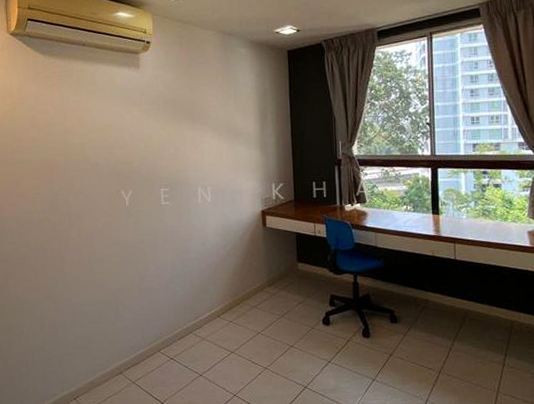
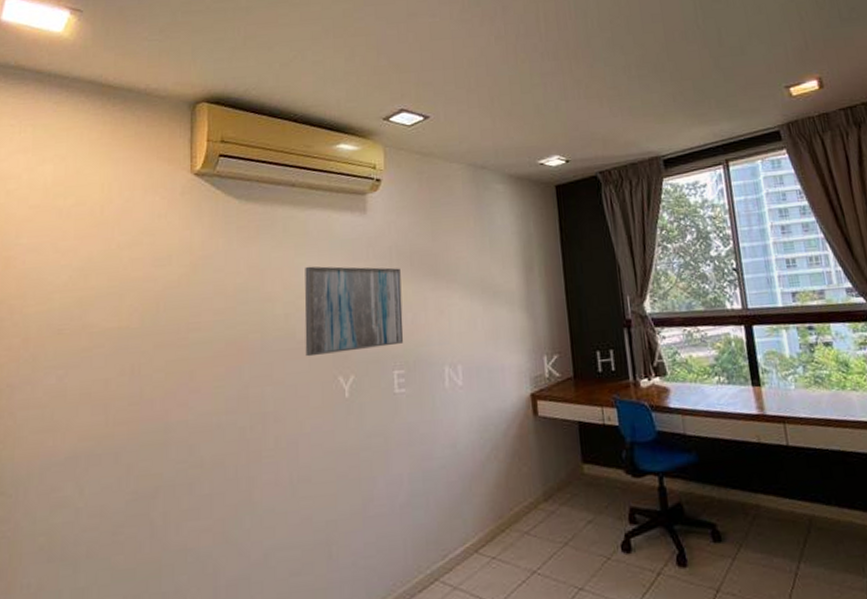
wall art: none [94,108,168,176] -> present [304,266,404,357]

